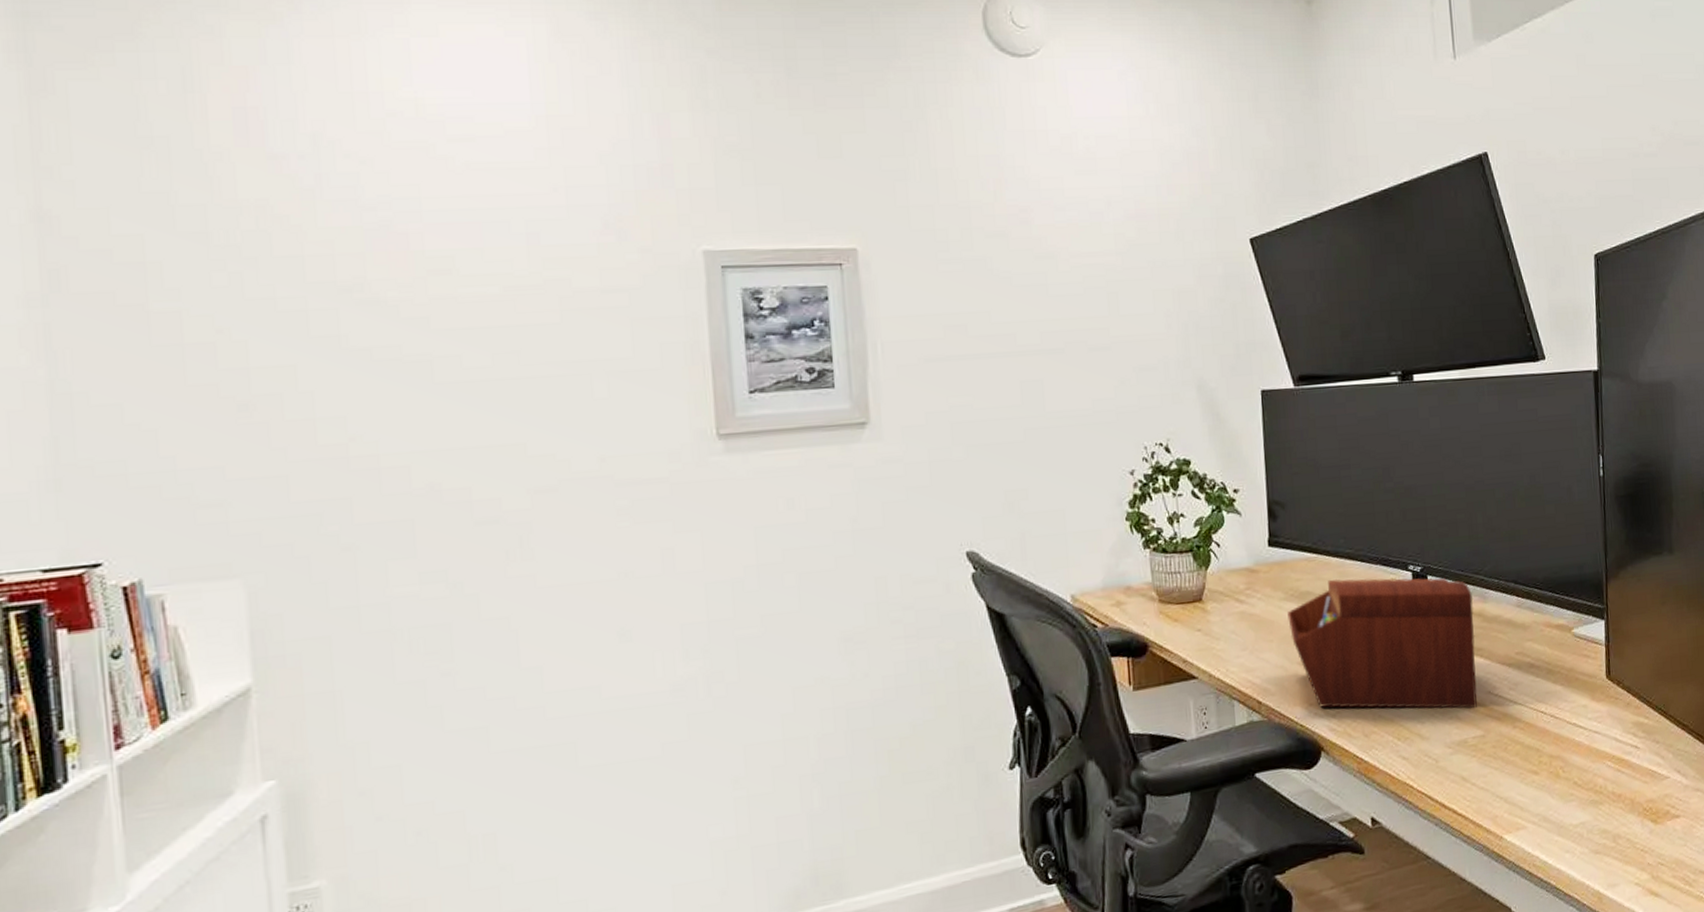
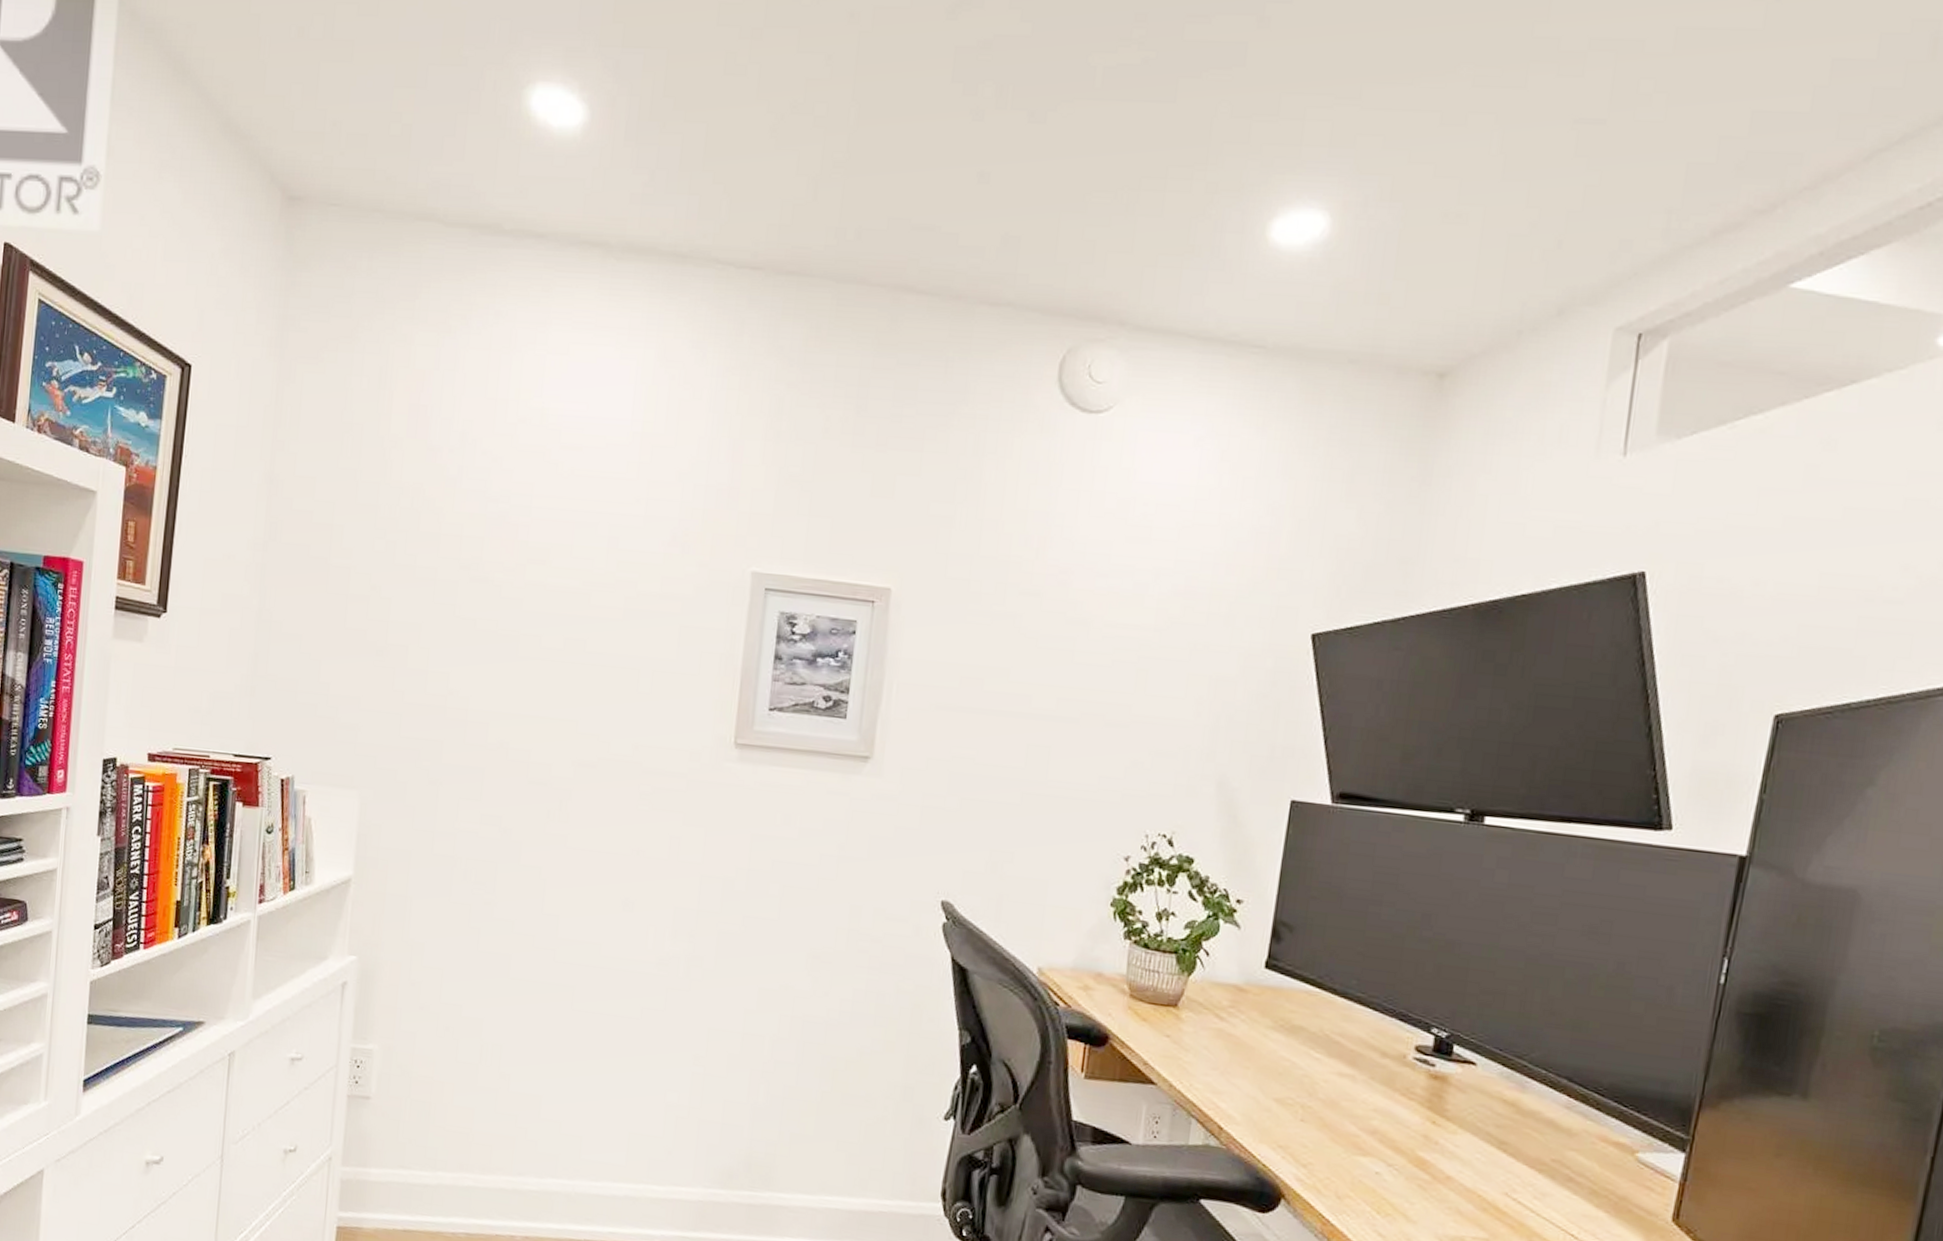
sewing box: present [1287,578,1477,709] -> none [1271,1020,1509,1207]

